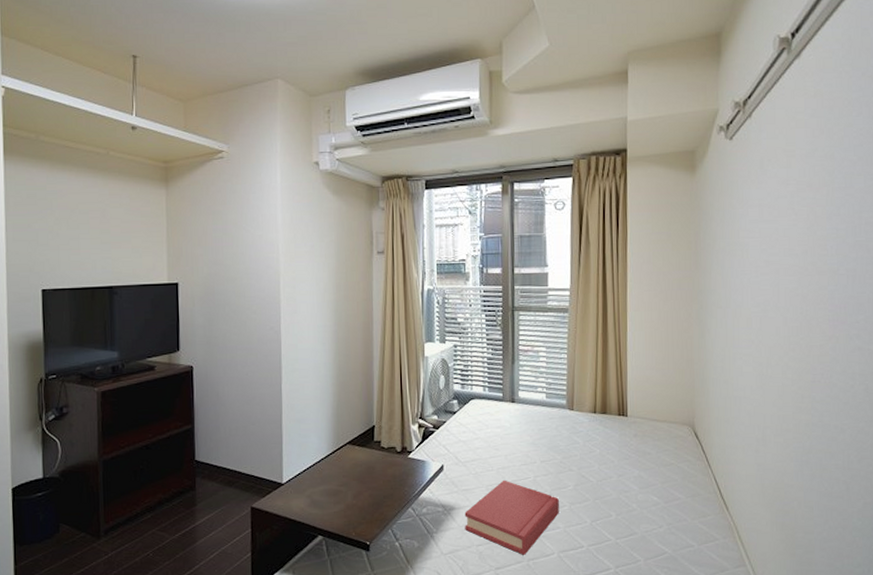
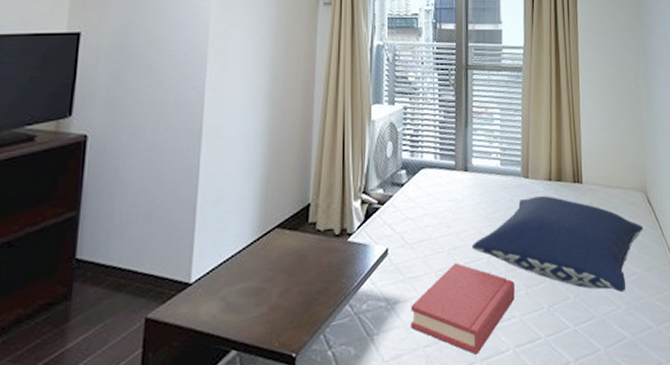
pillow: none [518,426,689,514] -> present [471,195,644,293]

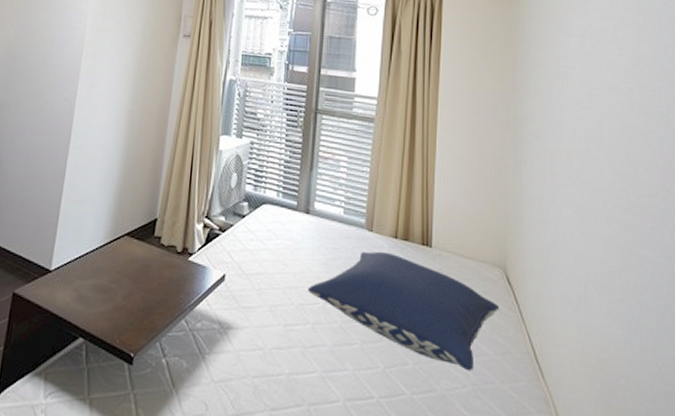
hardback book: present [411,262,515,355] -> none [241,301,349,397]

